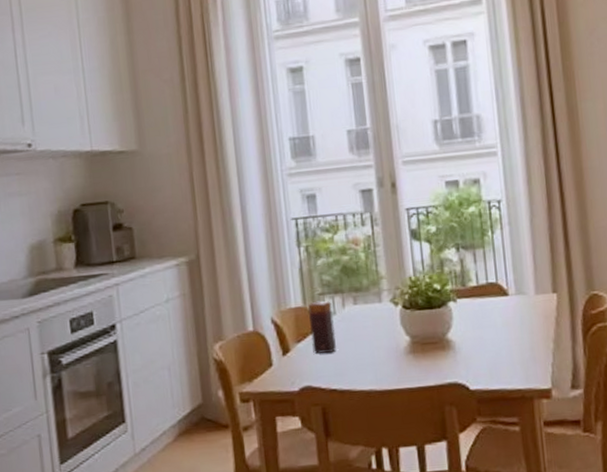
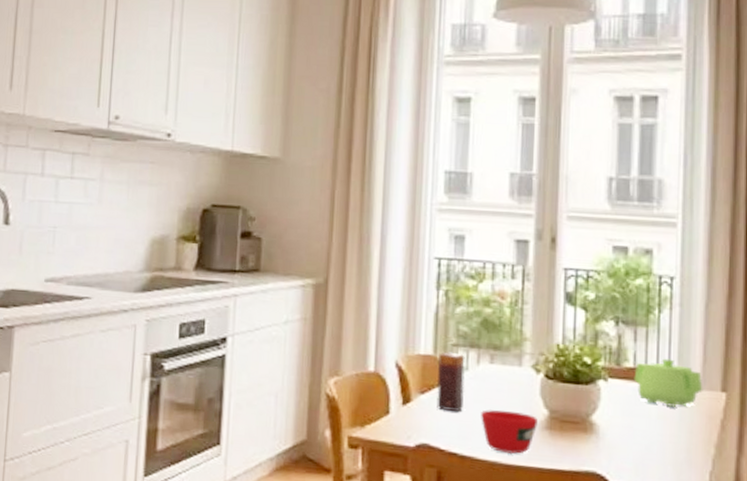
cup: none [352,343,402,381] -> present [481,409,538,455]
teapot: none [478,272,538,314] -> present [633,358,703,407]

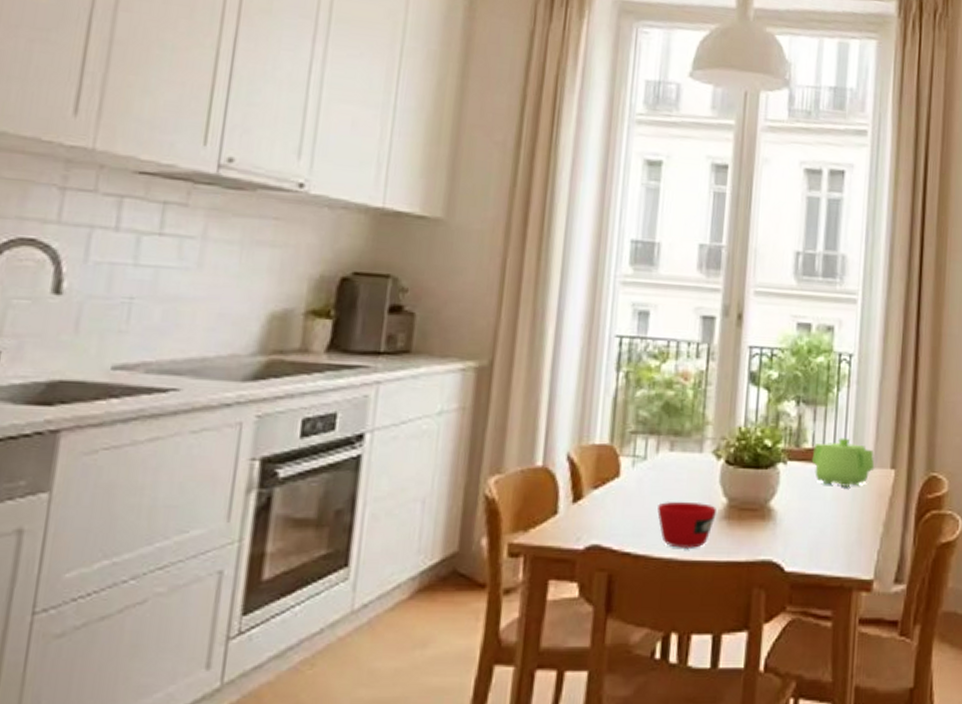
candle: present [436,351,465,412] -> none [610,440,644,507]

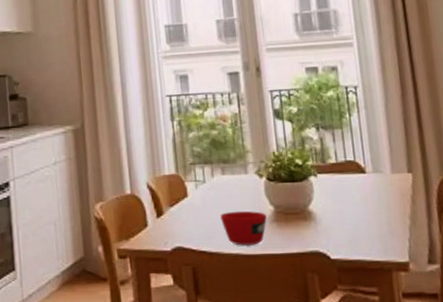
teapot: present [811,437,875,487] -> none [337,152,394,190]

